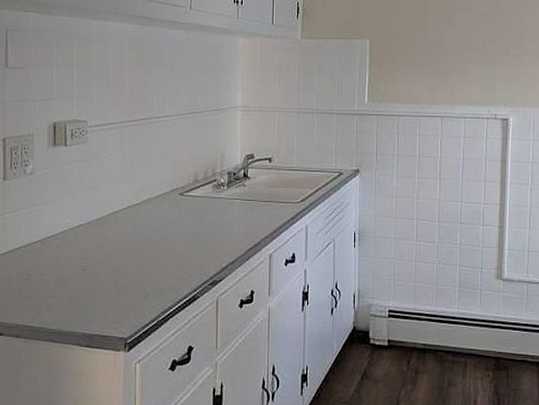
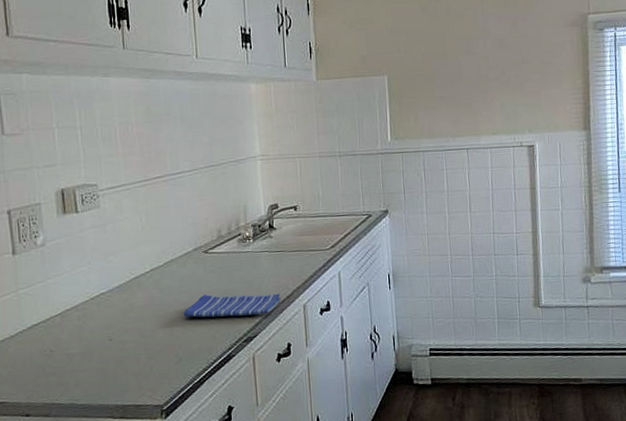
dish towel: none [154,235,249,259] -> present [183,293,281,318]

